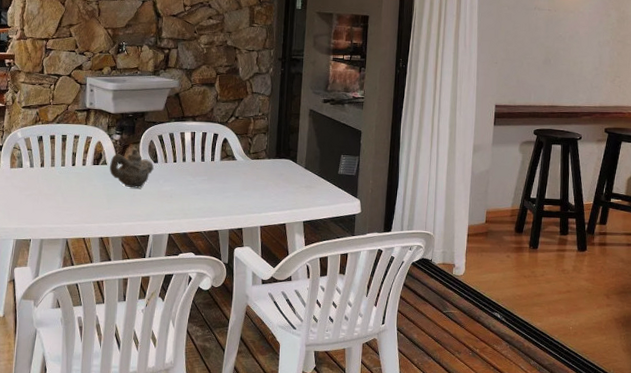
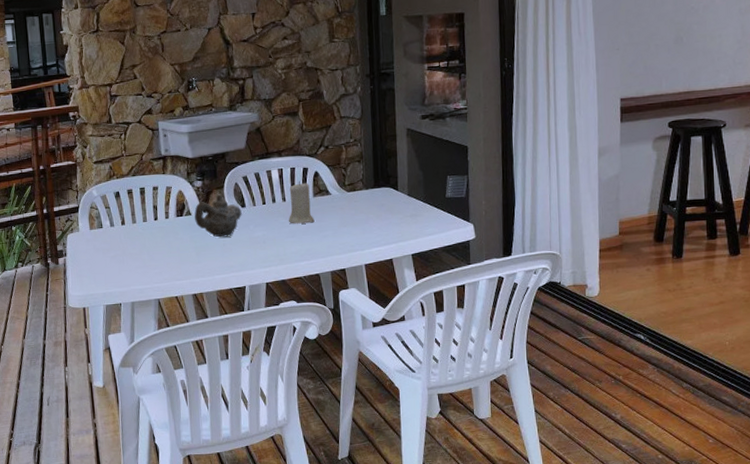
candle: none [196,145,219,184] -> present [289,181,315,224]

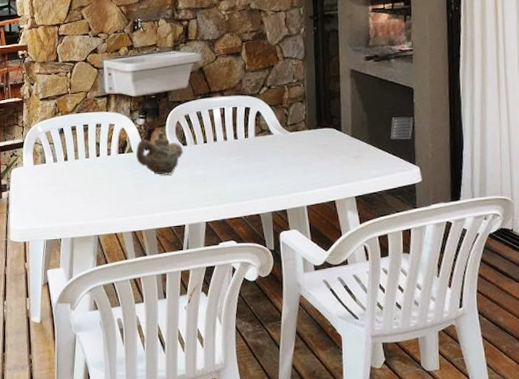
candle: present [289,181,315,224] -> none [230,120,256,163]

